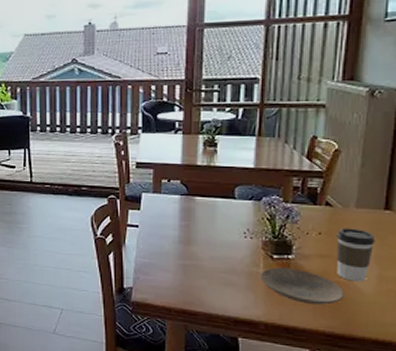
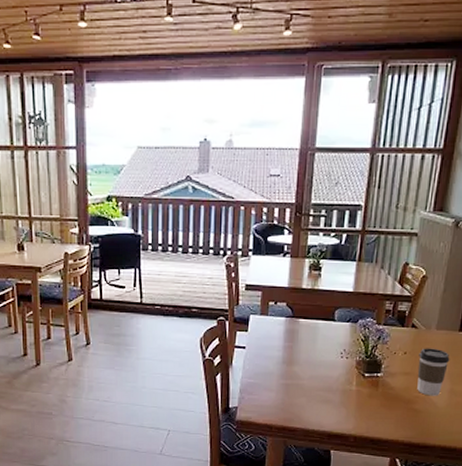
plate: present [259,267,345,305] -> none [352,385,422,417]

